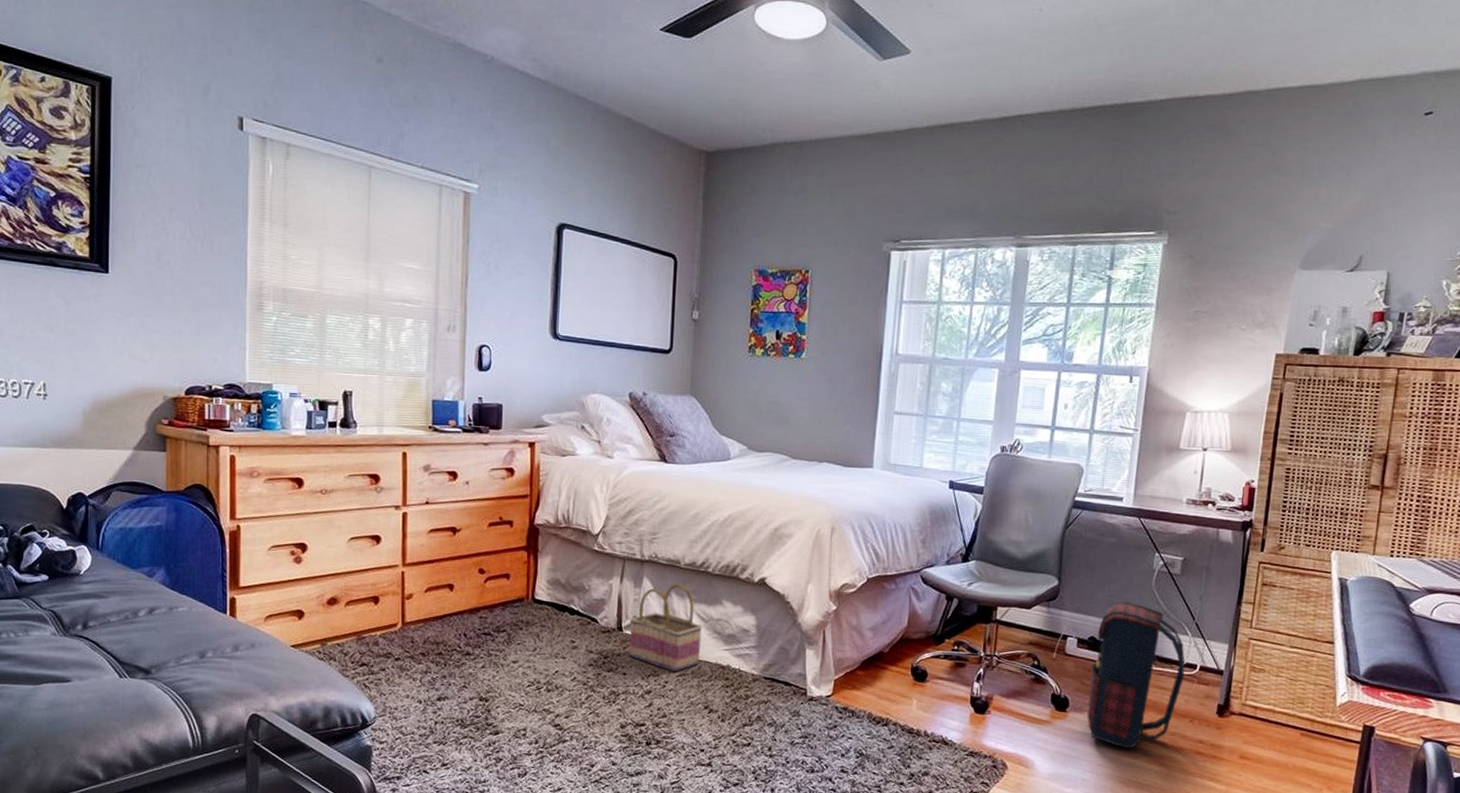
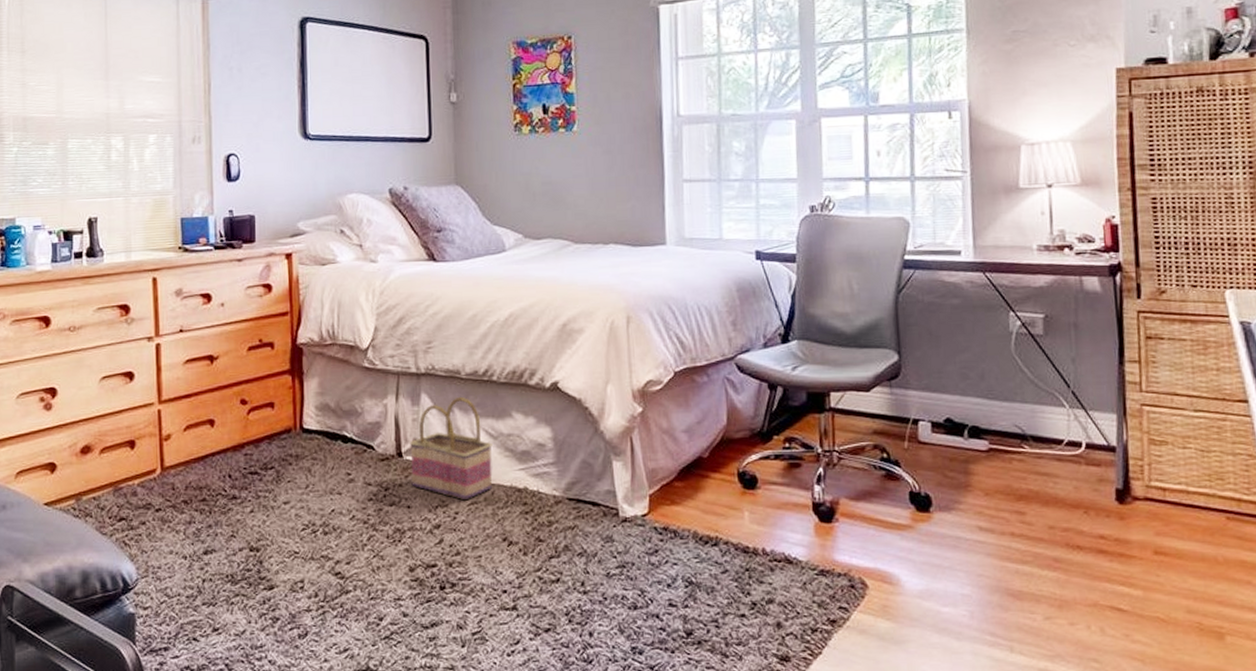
satchel: present [1086,601,1185,749] -> none [951,372,1068,552]

